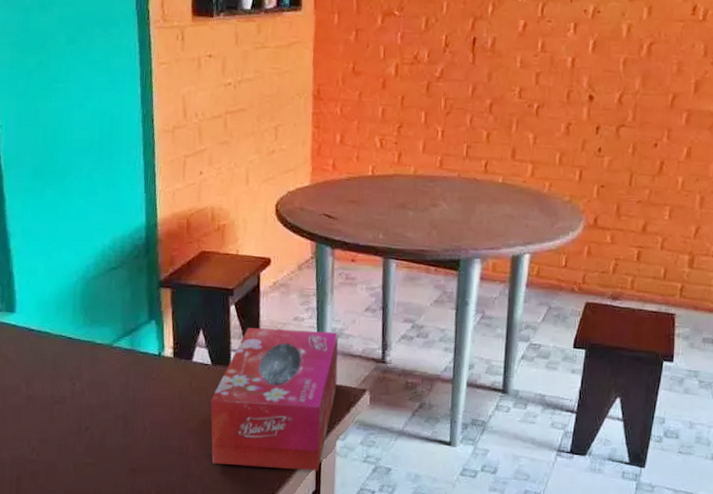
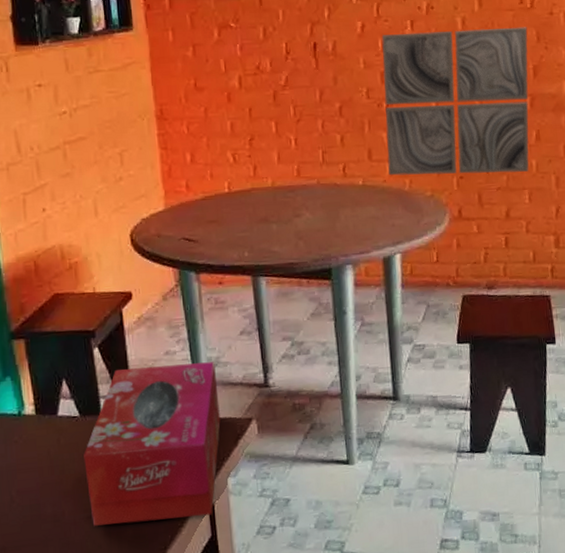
wall art: none [529,35,696,188] -> present [381,27,529,176]

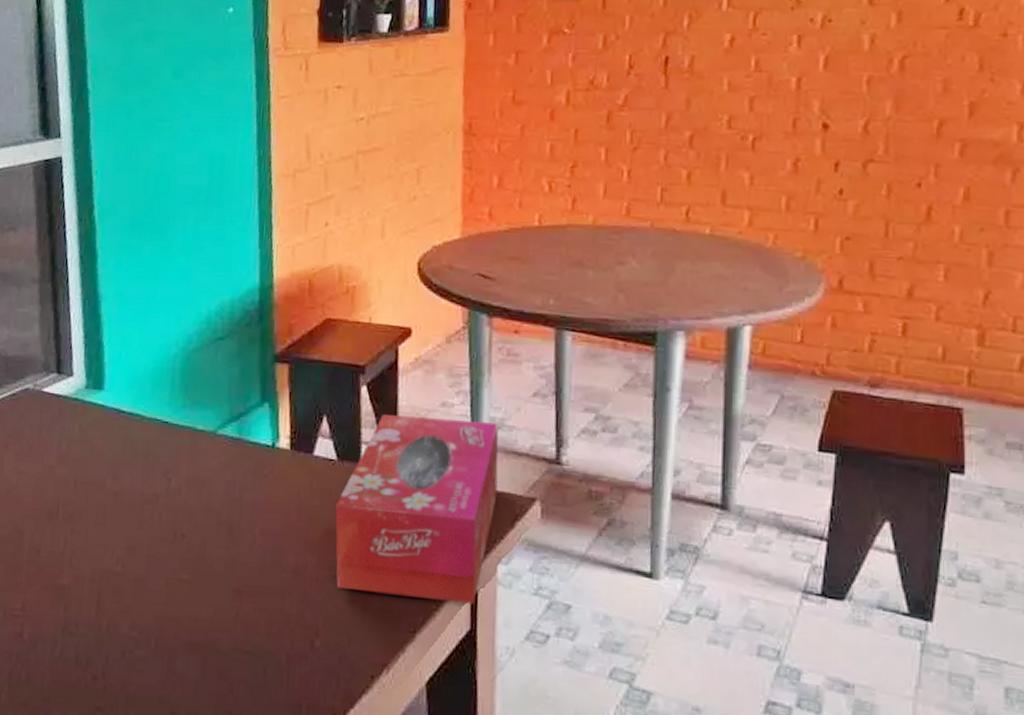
wall art: present [381,27,529,176] -> none [745,49,966,240]

